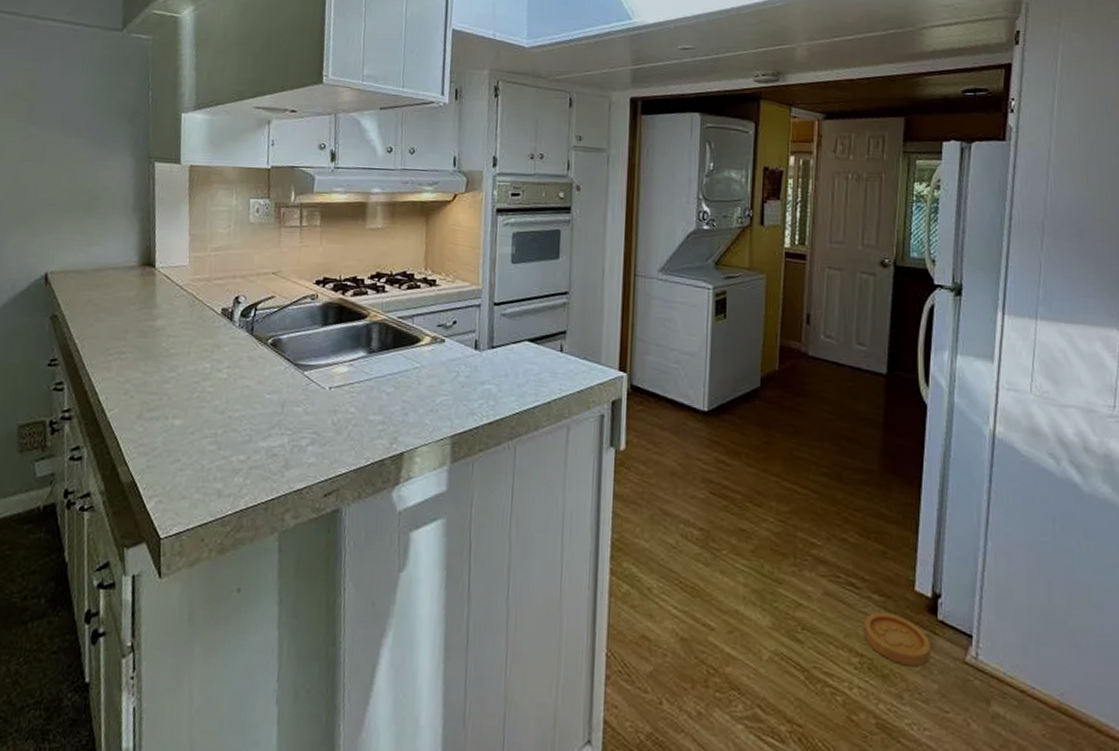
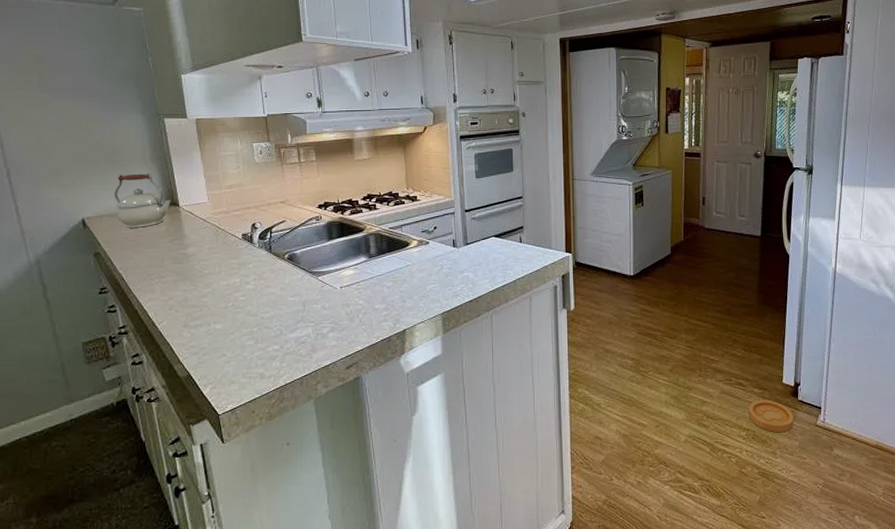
kettle: none [84,224,147,290] -> present [113,173,171,228]

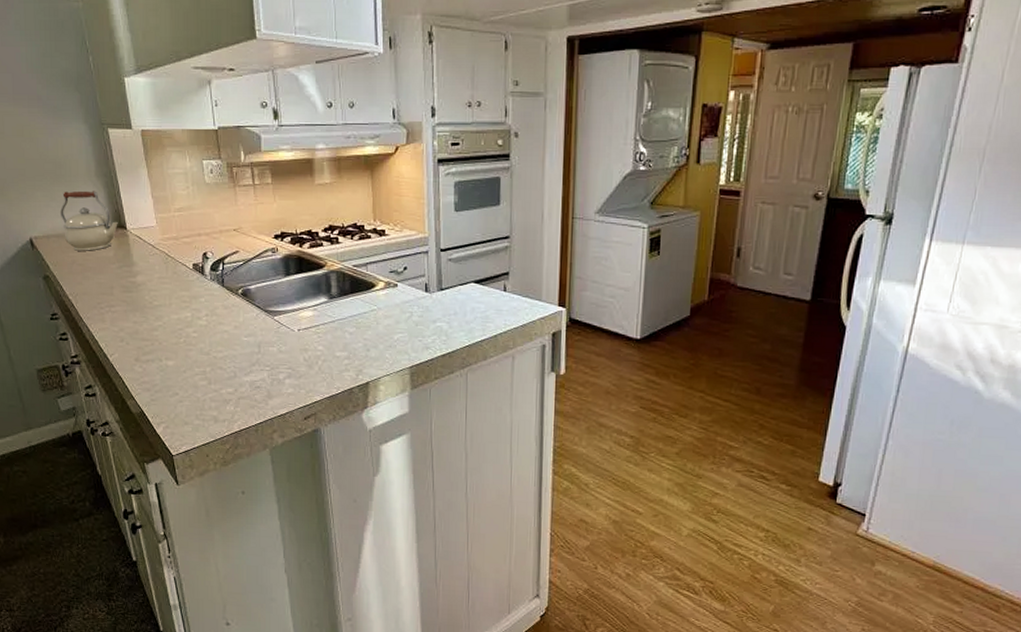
pet bowl: present [748,400,794,433] -> none [770,498,828,539]

